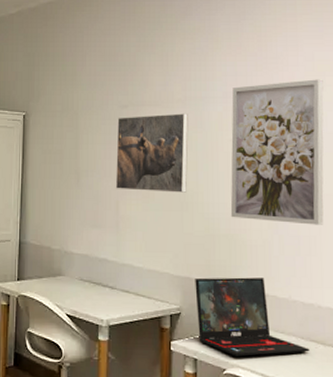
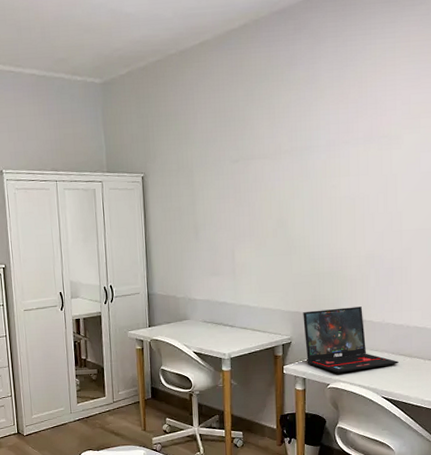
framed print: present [115,113,188,193] -> none [230,164,295,240]
wall art: present [230,79,324,225] -> none [333,121,418,258]

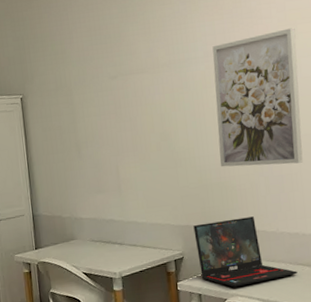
wall art: none [333,121,418,258] -> present [212,28,303,167]

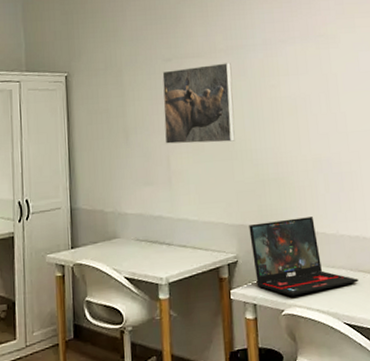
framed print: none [109,76,179,155] -> present [162,63,235,144]
wall art: present [212,28,303,167] -> none [271,21,363,162]

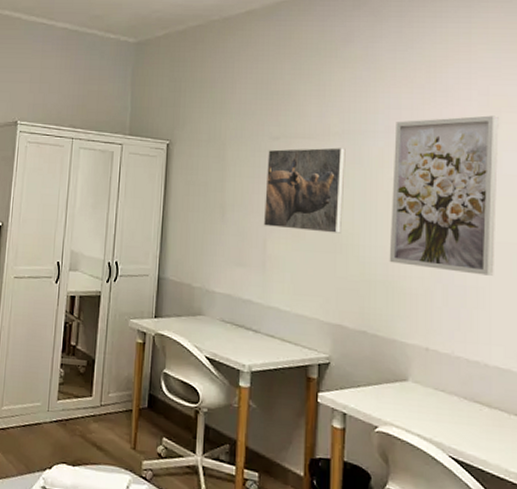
laptop: present [249,217,359,296] -> none [347,326,473,415]
wall art: none [271,21,363,162] -> present [389,115,499,276]

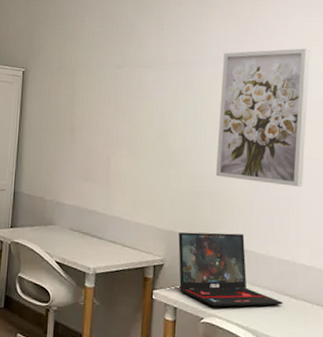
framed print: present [263,147,346,233] -> none [107,75,180,151]
laptop: none [347,326,473,415] -> present [178,232,283,307]

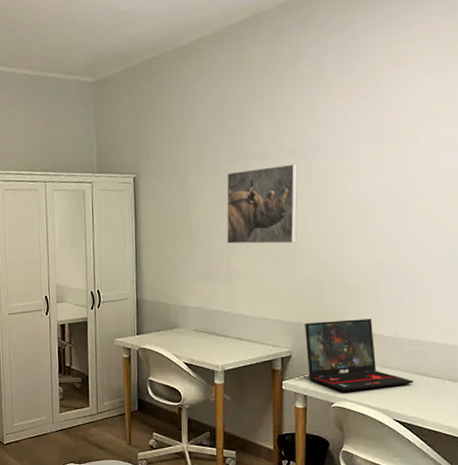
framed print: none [107,75,180,151] -> present [226,164,298,244]
wall art: present [215,48,310,187] -> none [339,118,437,266]

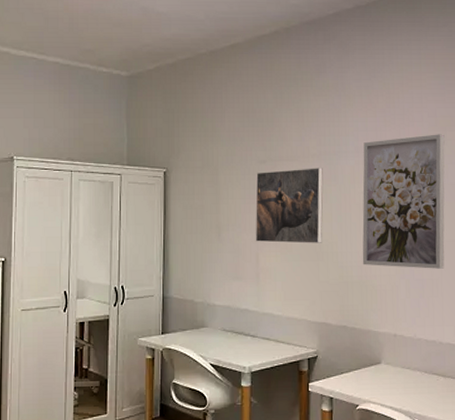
laptop: present [305,319,414,391] -> none [330,319,432,393]
wall art: none [339,118,437,266] -> present [362,134,445,269]

